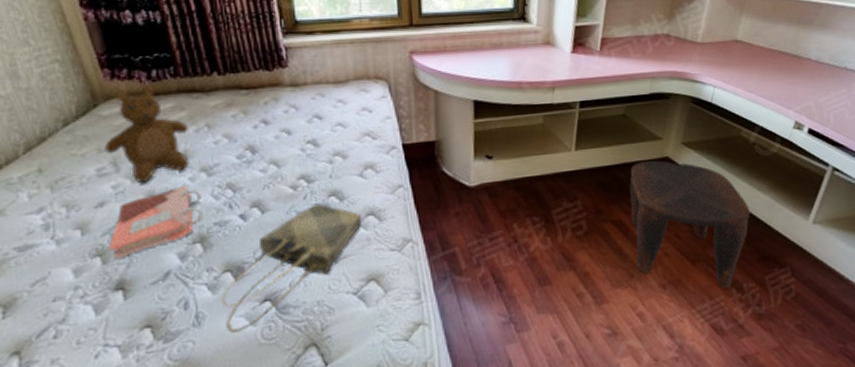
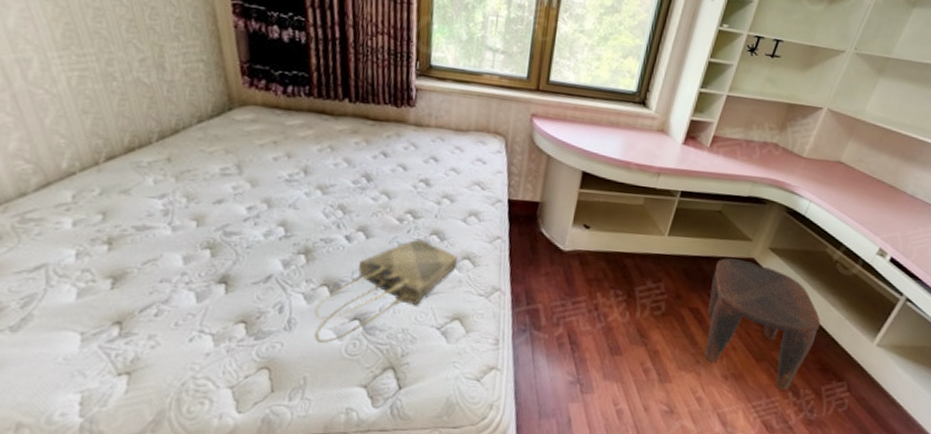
teddy bear: present [104,83,190,184] -> none [232,98,314,190]
phonebook: present [109,185,204,260] -> none [220,198,313,256]

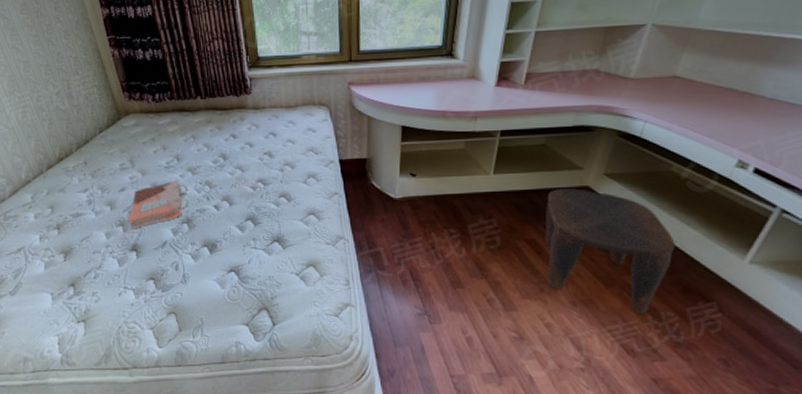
phonebook: none [220,198,313,256] -> present [128,180,189,230]
tote bag: present [314,238,457,343] -> none [200,201,304,291]

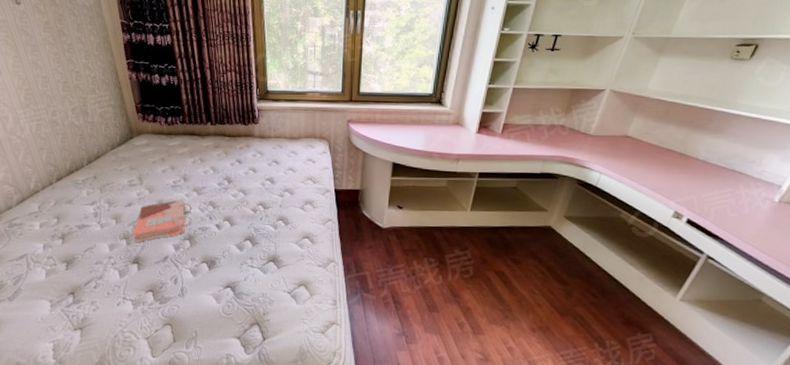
stool: present [545,189,675,313] -> none [511,227,620,341]

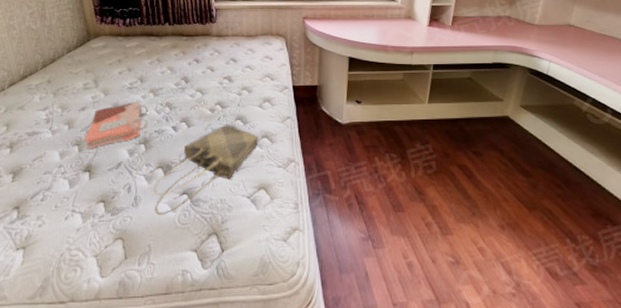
tote bag: none [198,224,299,305] -> present [153,124,258,215]

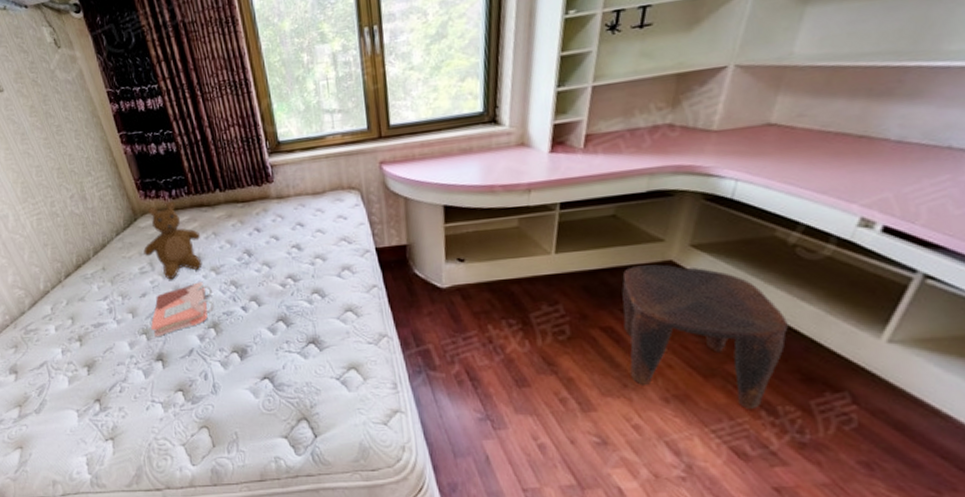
teddy bear: none [90,28,146,97] -> present [143,201,203,280]
tote bag: present [153,124,258,215] -> none [231,299,341,402]
stool: none [474,118,583,237] -> present [622,264,788,409]

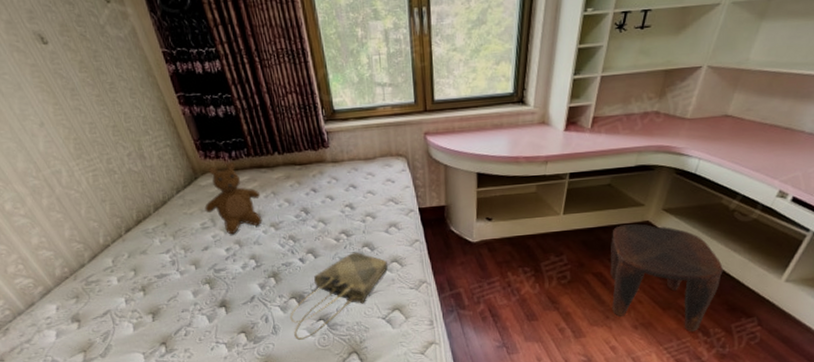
phonebook: present [151,281,215,338] -> none [214,236,274,287]
tote bag: none [231,299,341,402] -> present [290,252,388,340]

